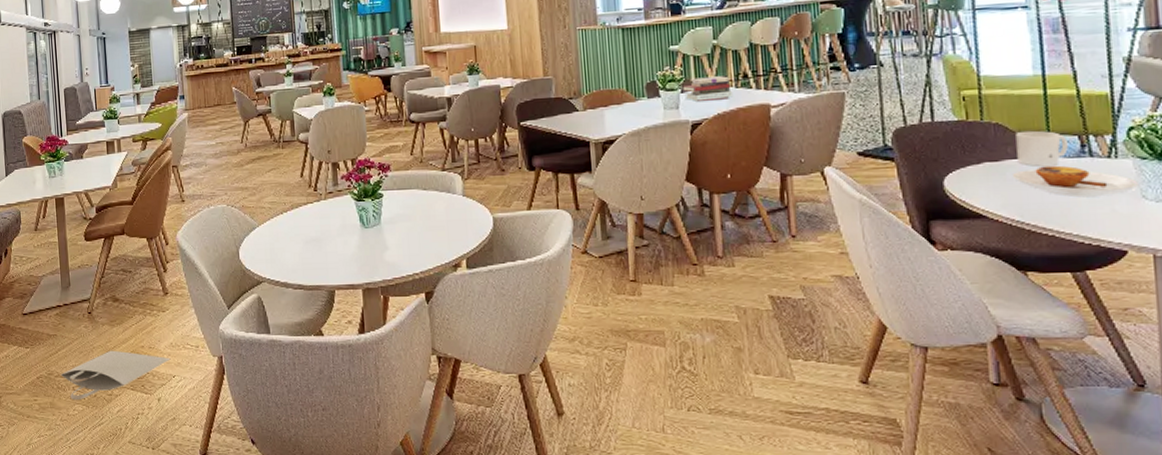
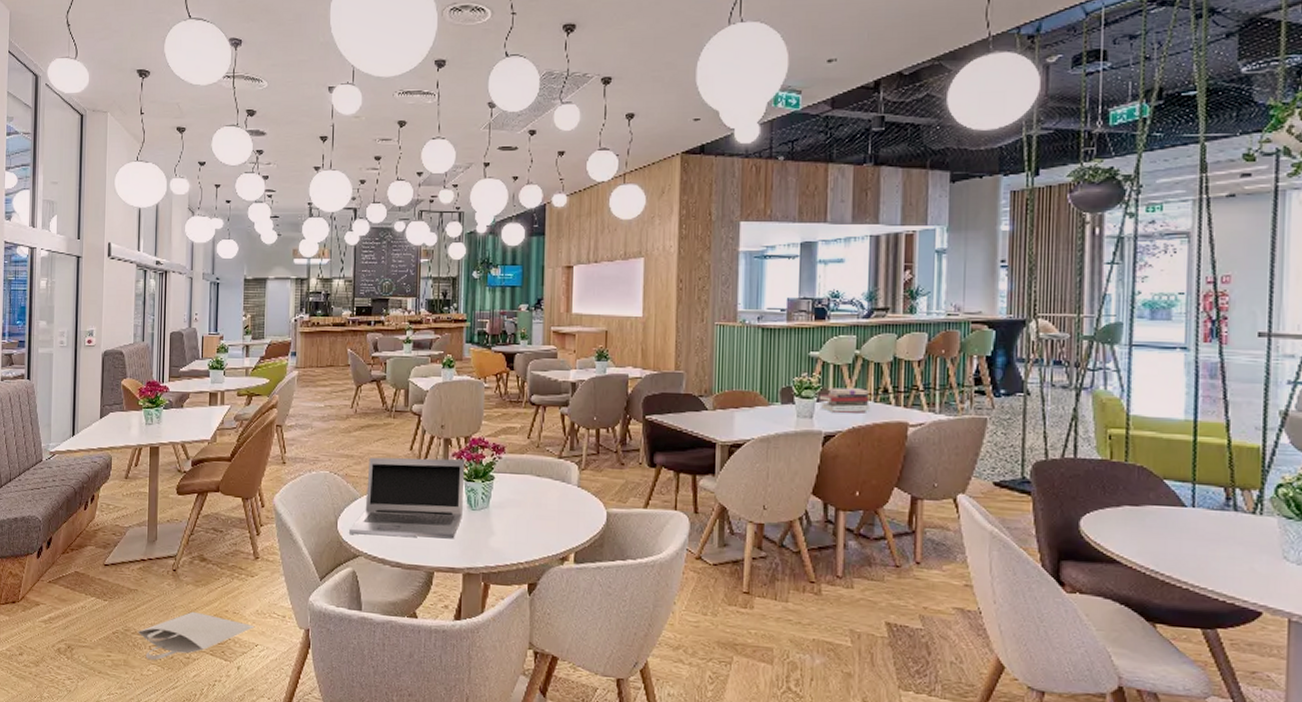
laptop: none [251,181,357,262] -> present [349,457,465,539]
pudding: present [1012,165,1138,198] -> none [1151,515,1281,553]
mug: present [1015,130,1068,168] -> none [1159,477,1213,518]

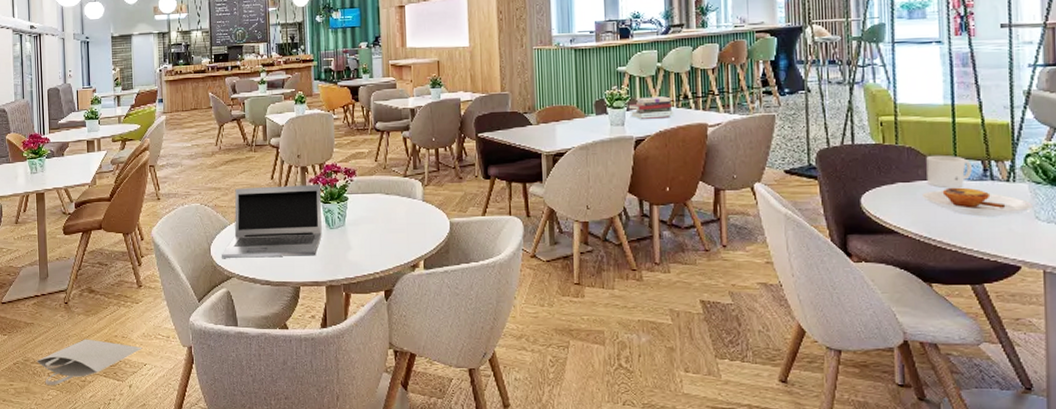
pudding: none [1151,515,1281,553] -> present [921,187,1032,217]
mug: none [1159,477,1213,518] -> present [926,155,972,189]

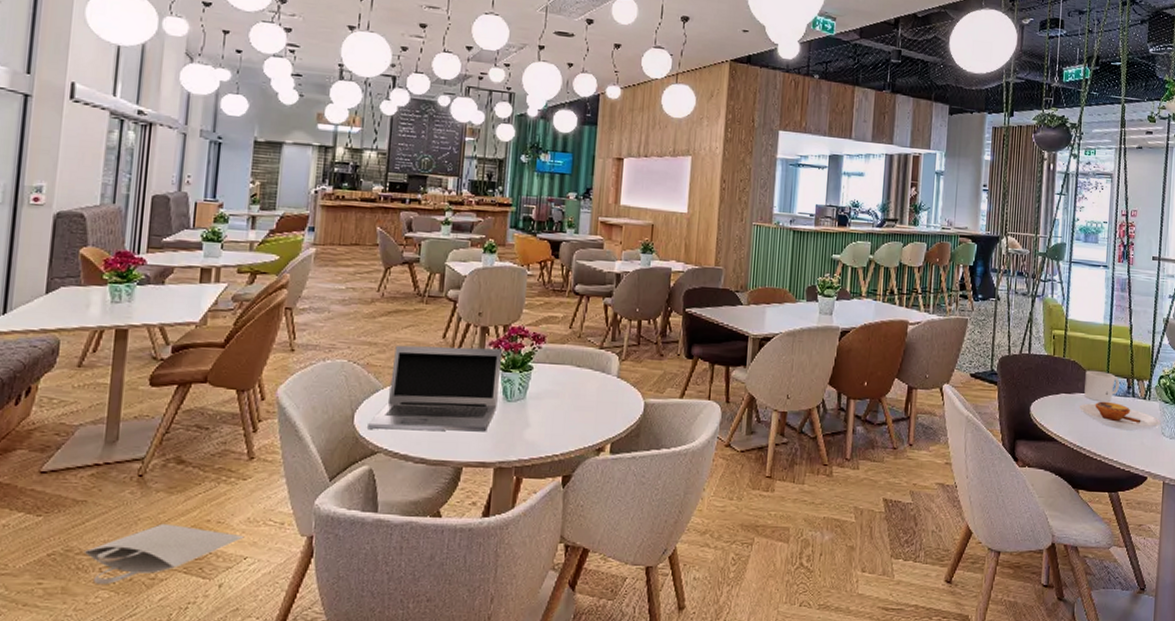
books: present [628,96,674,120] -> none [838,288,880,312]

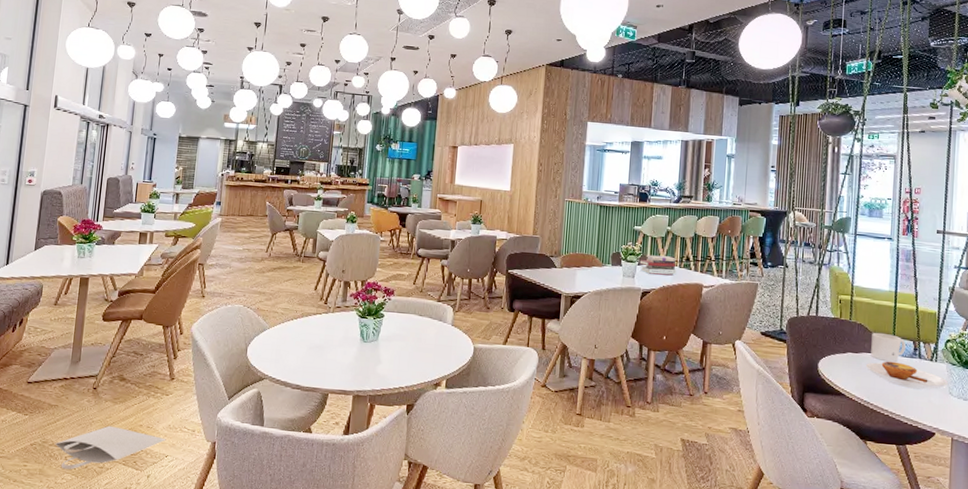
laptop: present [368,345,503,432] -> none [257,294,361,366]
books: none [838,288,880,312] -> present [639,255,677,276]

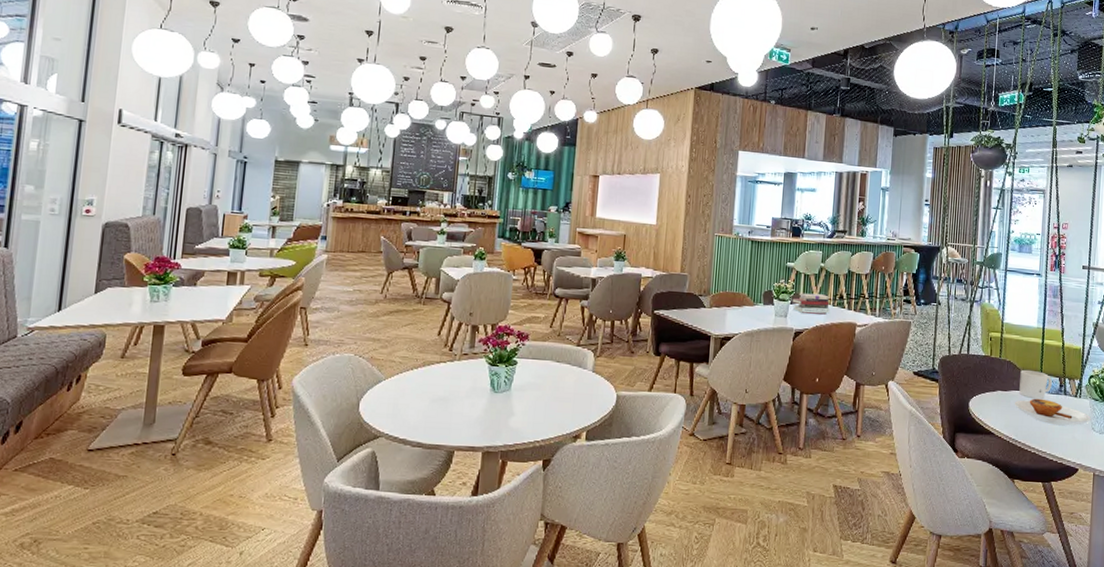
tote bag: present [55,425,166,470] -> none [124,497,263,551]

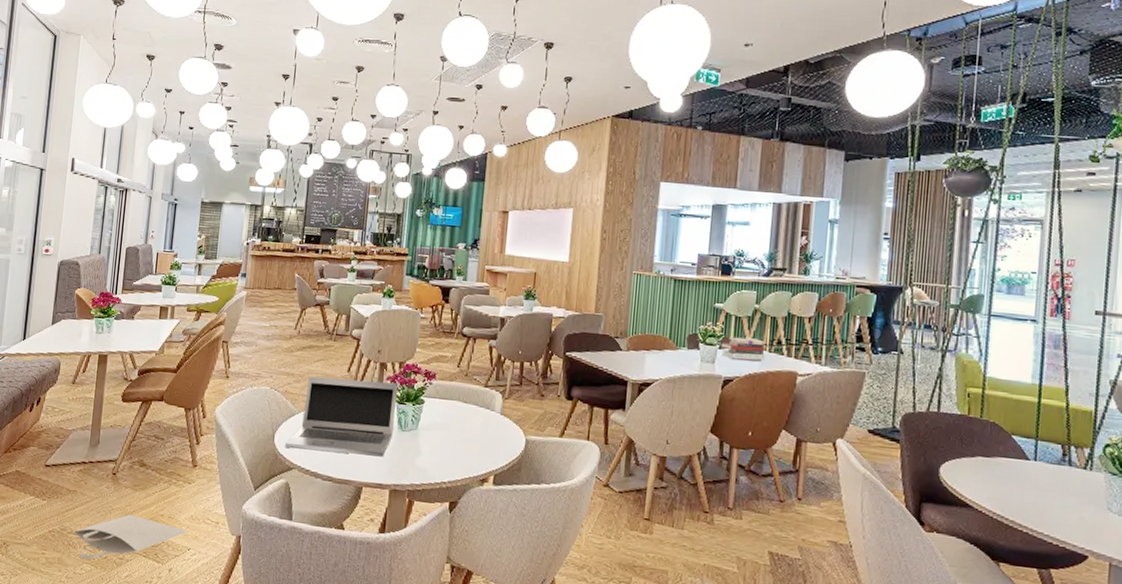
tote bag: none [124,497,263,551] -> present [73,514,189,560]
laptop: none [371,341,491,419] -> present [285,376,399,456]
pudding: present [1014,398,1091,426] -> none [999,467,1106,504]
mug: present [1019,369,1052,400] -> none [1006,433,1052,470]

